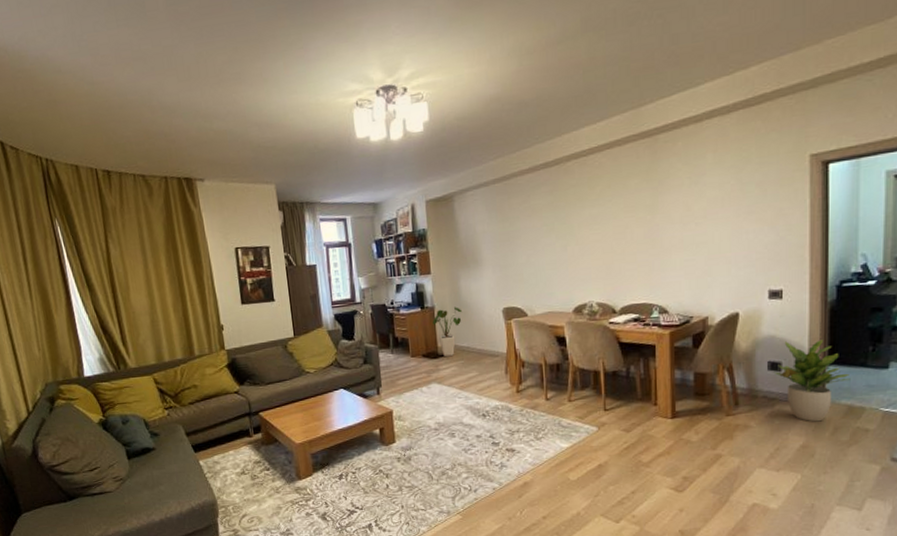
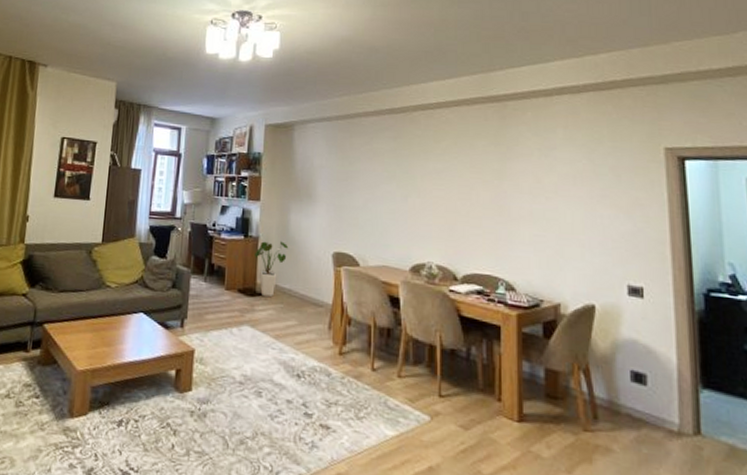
potted plant: present [773,339,851,422] -> none [637,349,730,460]

